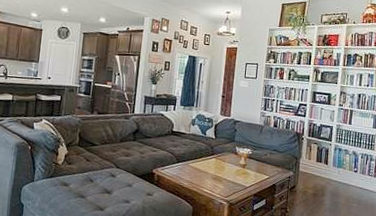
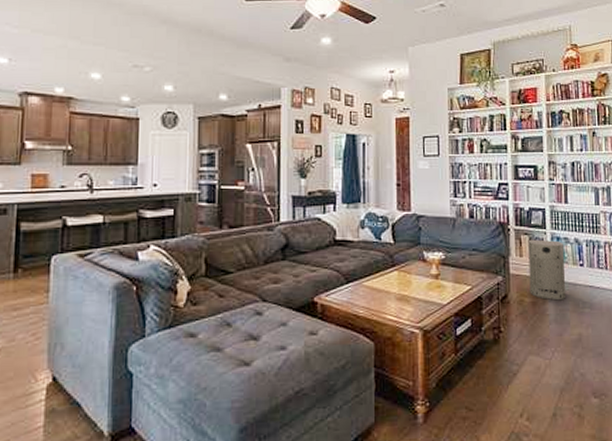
air purifier: none [313,148,344,195] -> present [528,239,565,300]

